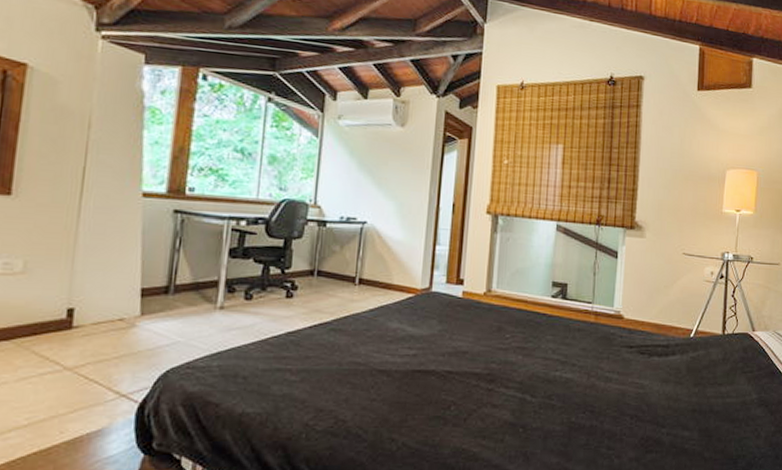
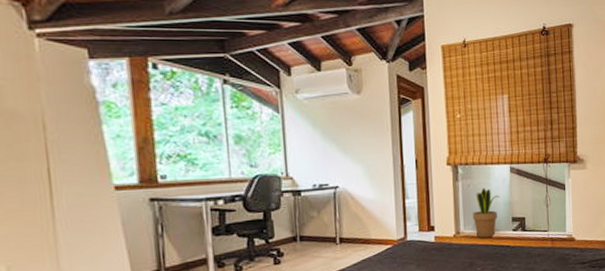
potted plant: none [507,243,541,302] -> present [472,187,500,238]

